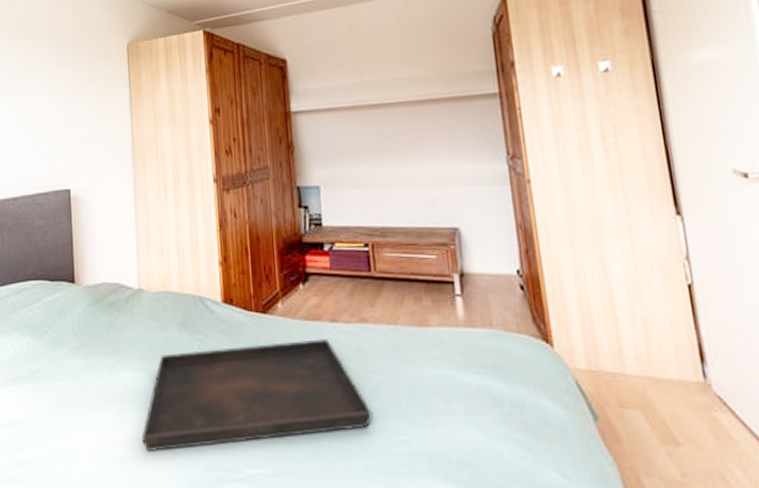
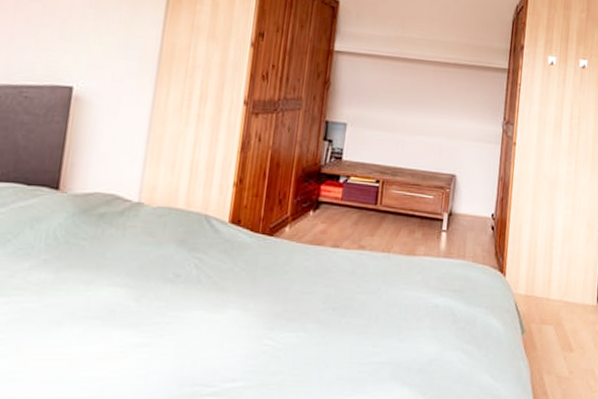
serving tray: present [142,339,373,452] -> none [110,262,354,371]

